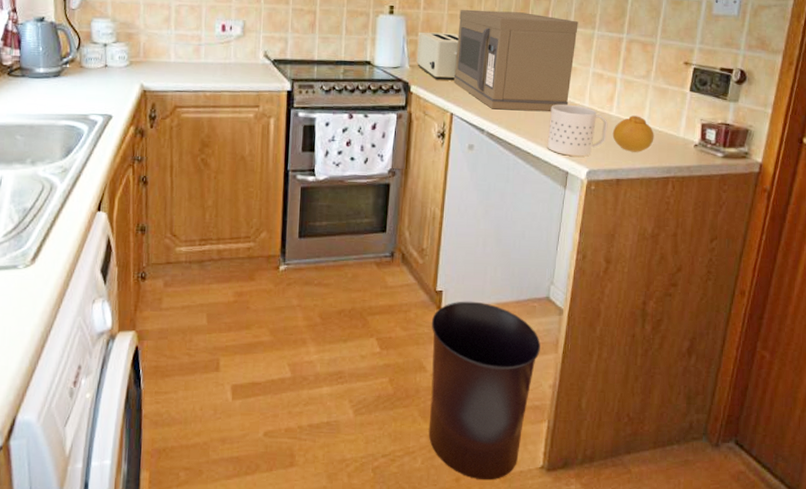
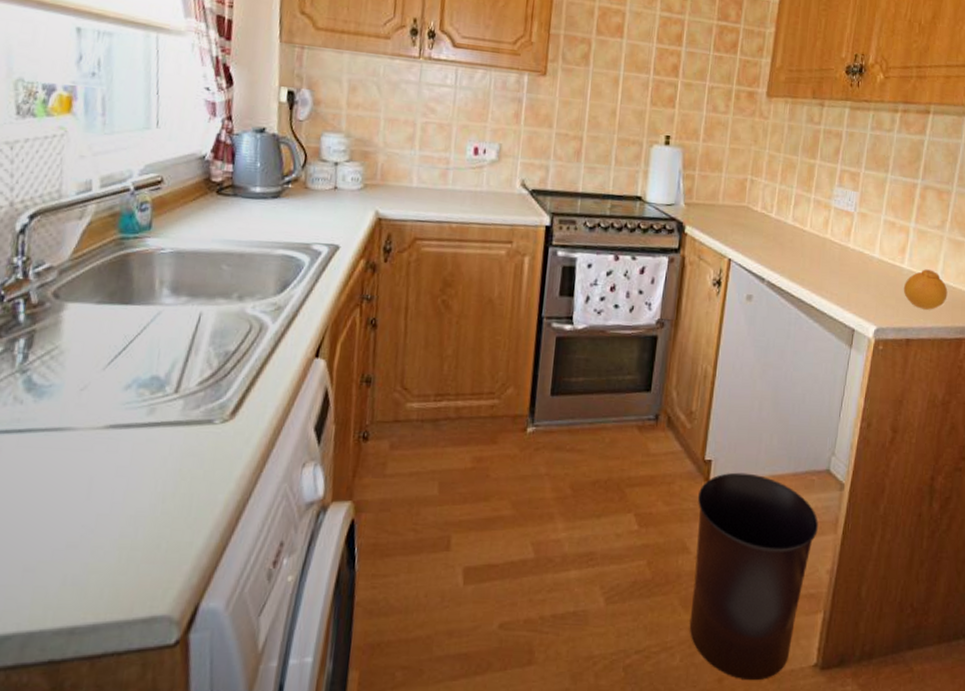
toaster: present [416,32,459,81] -> none [692,166,741,223]
microwave: present [453,9,578,111] -> none [732,143,871,261]
mug: present [547,104,608,157] -> none [832,253,899,313]

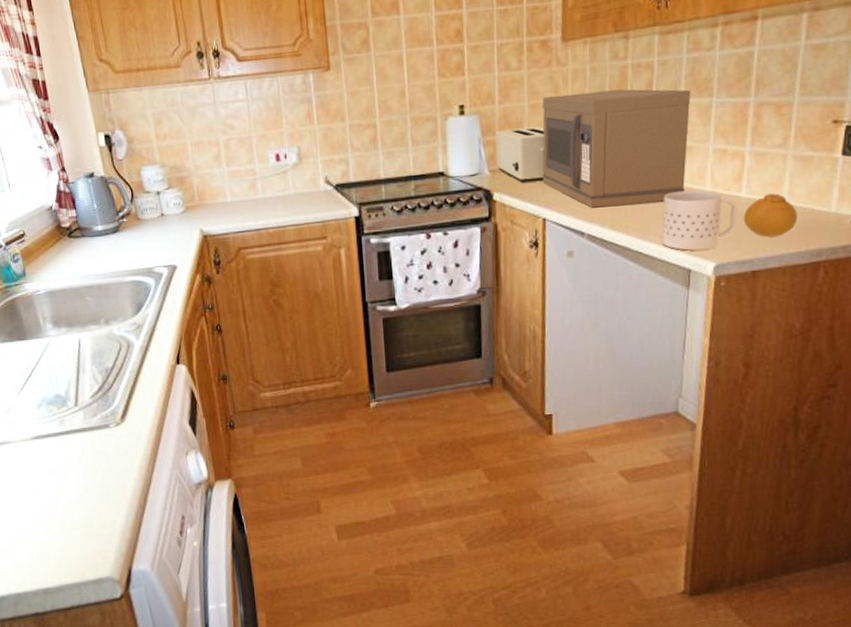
waste bin: present [689,472,818,681] -> none [542,422,672,608]
toaster: none [692,166,741,223] -> present [496,126,545,183]
microwave: none [732,143,871,261] -> present [542,89,691,208]
mug: none [832,253,899,313] -> present [661,190,737,251]

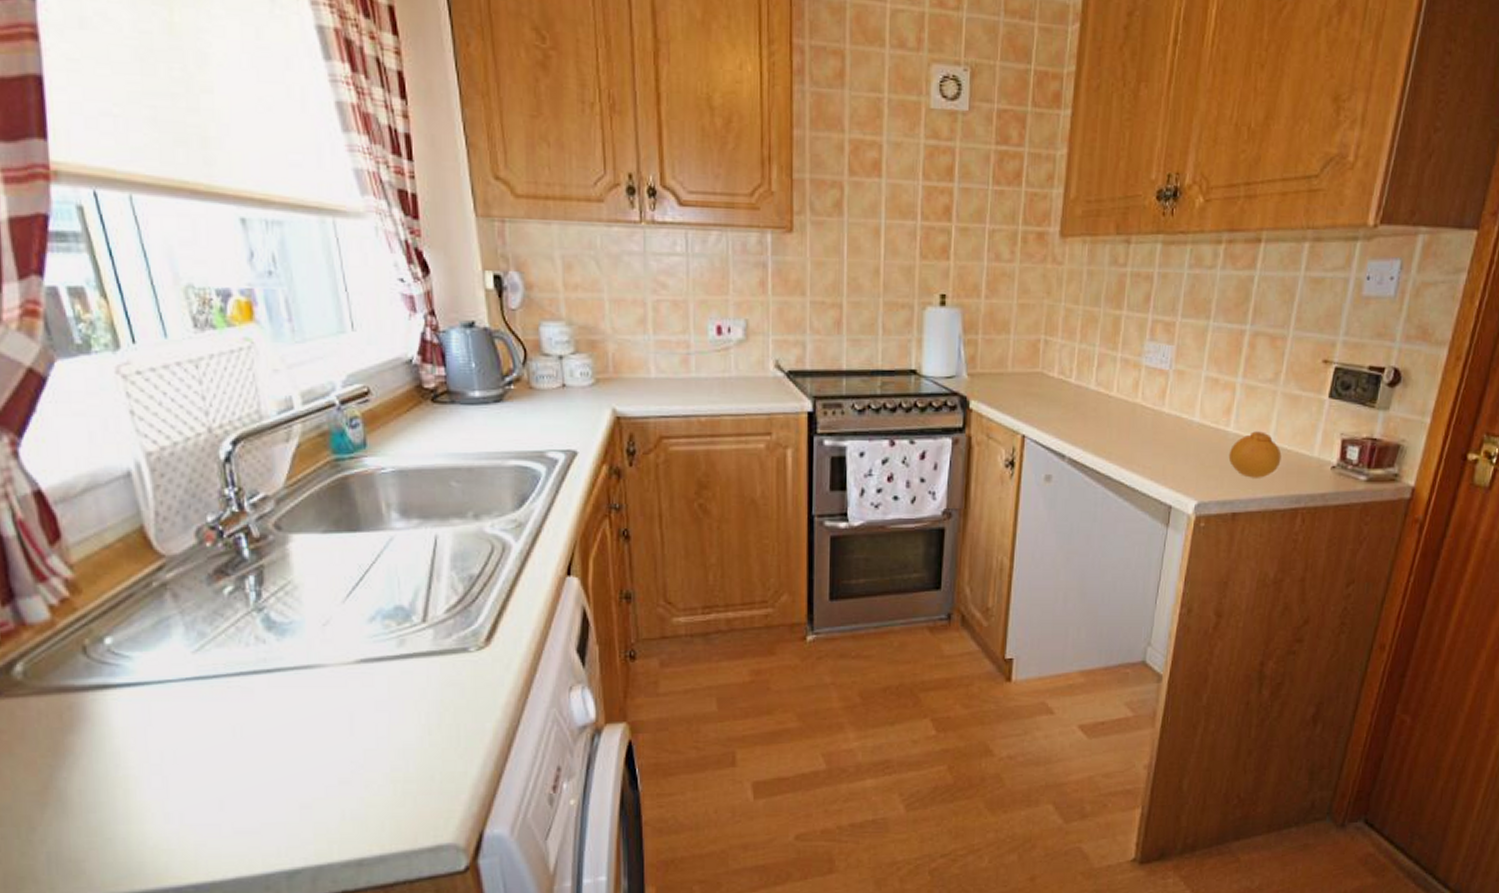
toaster: present [496,126,545,183] -> none [977,328,1032,393]
microwave: present [542,89,691,208] -> none [1025,296,1188,429]
mug: present [661,190,737,251] -> none [1145,419,1224,486]

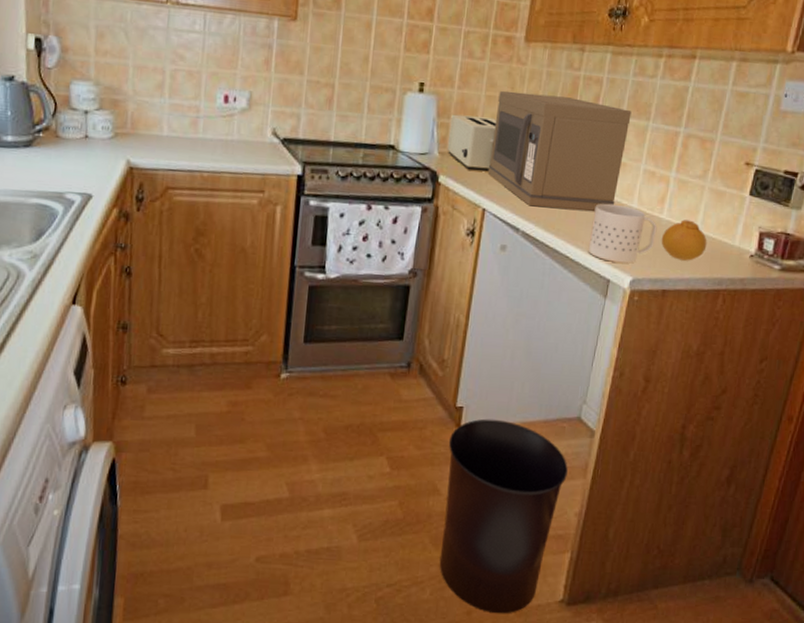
toaster: none [977,328,1032,393] -> present [447,114,497,172]
waste bin: none [997,670,1134,878] -> present [439,418,568,614]
microwave: none [1025,296,1188,429] -> present [487,90,632,211]
mug: none [1145,419,1224,486] -> present [588,203,657,264]

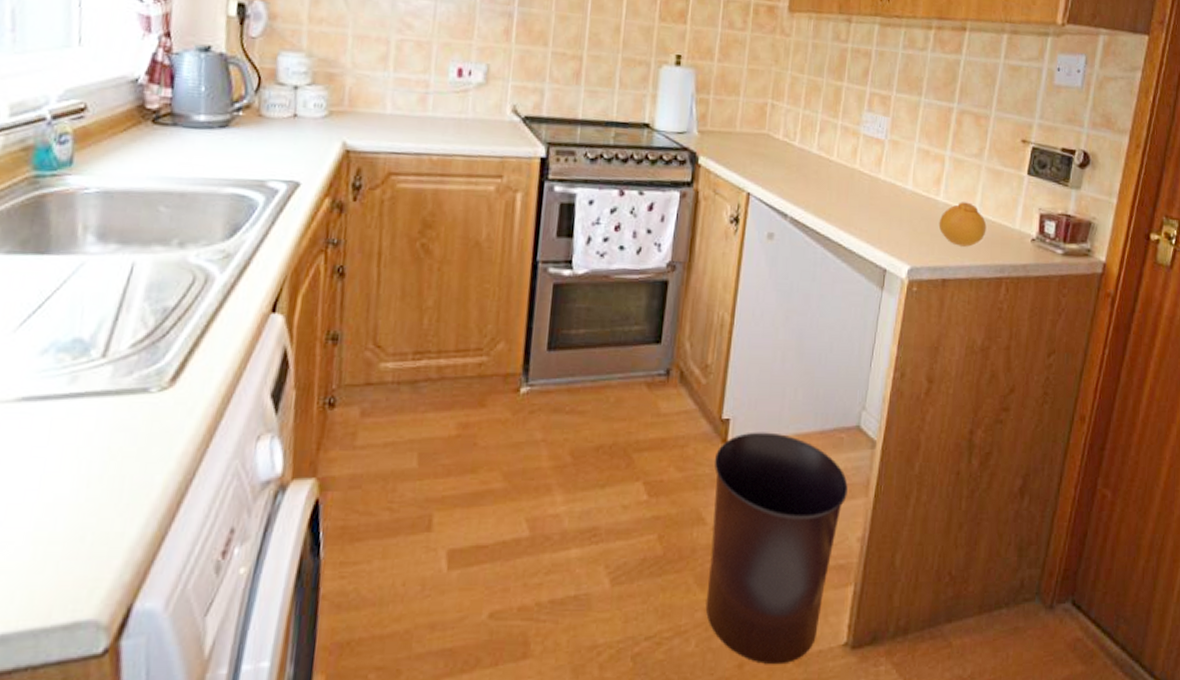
toaster: present [447,114,497,172] -> none [707,89,760,152]
microwave: present [487,90,632,211] -> none [751,64,903,194]
mug: present [588,203,657,264] -> none [862,185,934,251]

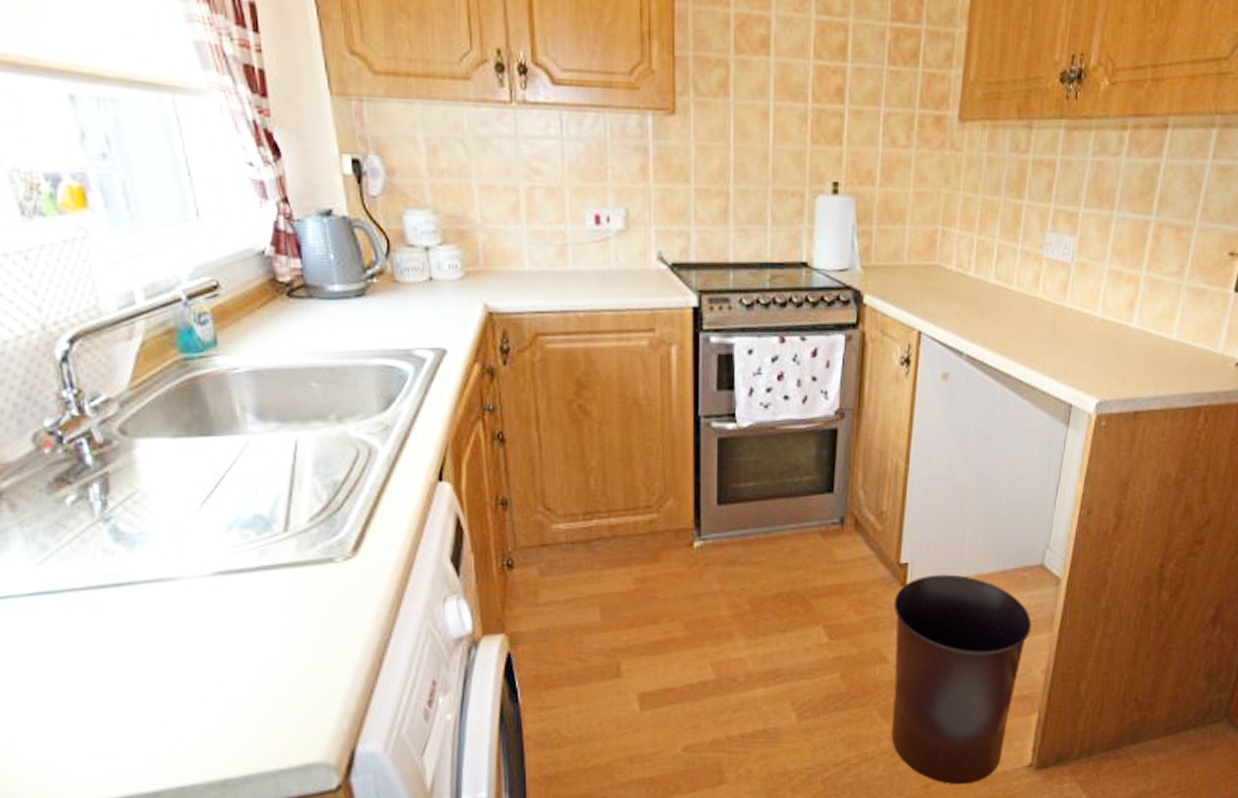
fruit: present [938,202,987,247] -> none [1131,327,1186,375]

